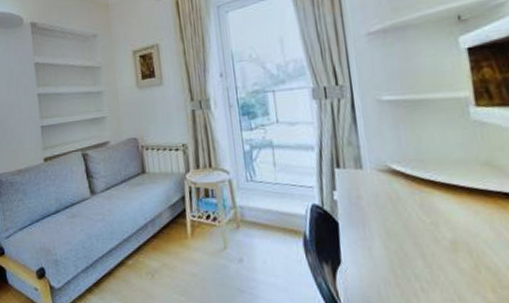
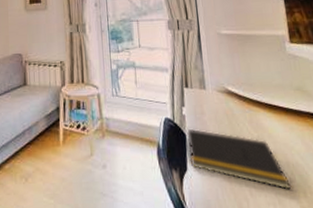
notepad: none [339,215,474,285] -> present [187,128,291,190]

